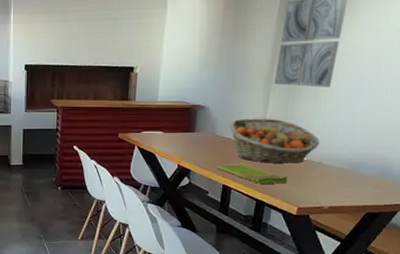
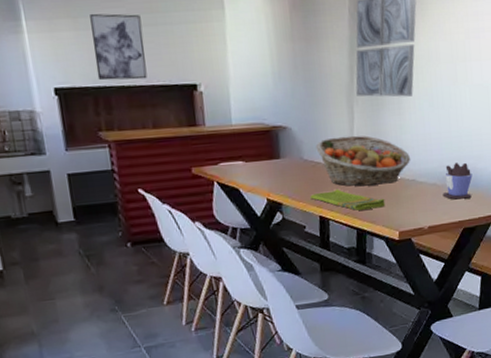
wall art: none [58,10,98,61] -> present [90,13,148,81]
cup: none [348,151,384,185] -> present [442,162,473,200]

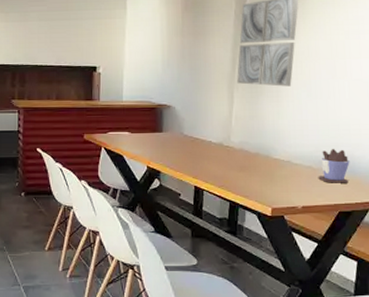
wall art: present [90,13,148,81] -> none [17,10,58,61]
dish towel: present [310,189,386,211] -> none [187,163,259,184]
fruit basket: present [316,135,411,187] -> none [196,117,287,163]

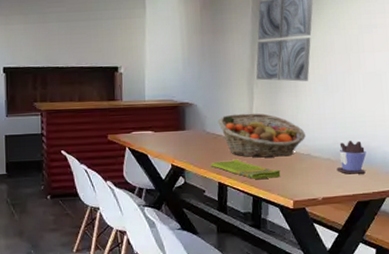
dish towel: none [187,163,259,184] -> present [211,159,281,179]
fruit basket: none [196,117,287,163] -> present [218,113,307,158]

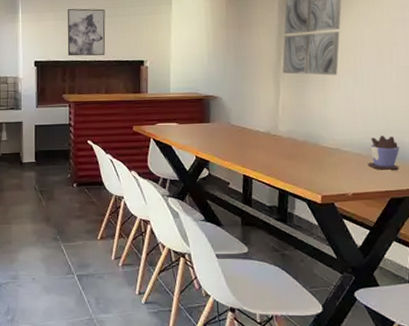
wall art: none [37,11,78,62] -> present [67,8,106,56]
dish towel: present [211,159,281,179] -> none [235,152,308,172]
fruit basket: present [218,113,307,158] -> none [243,106,335,151]

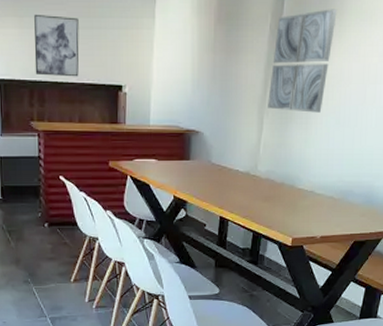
cup: present [367,136,400,170] -> none [338,179,369,214]

